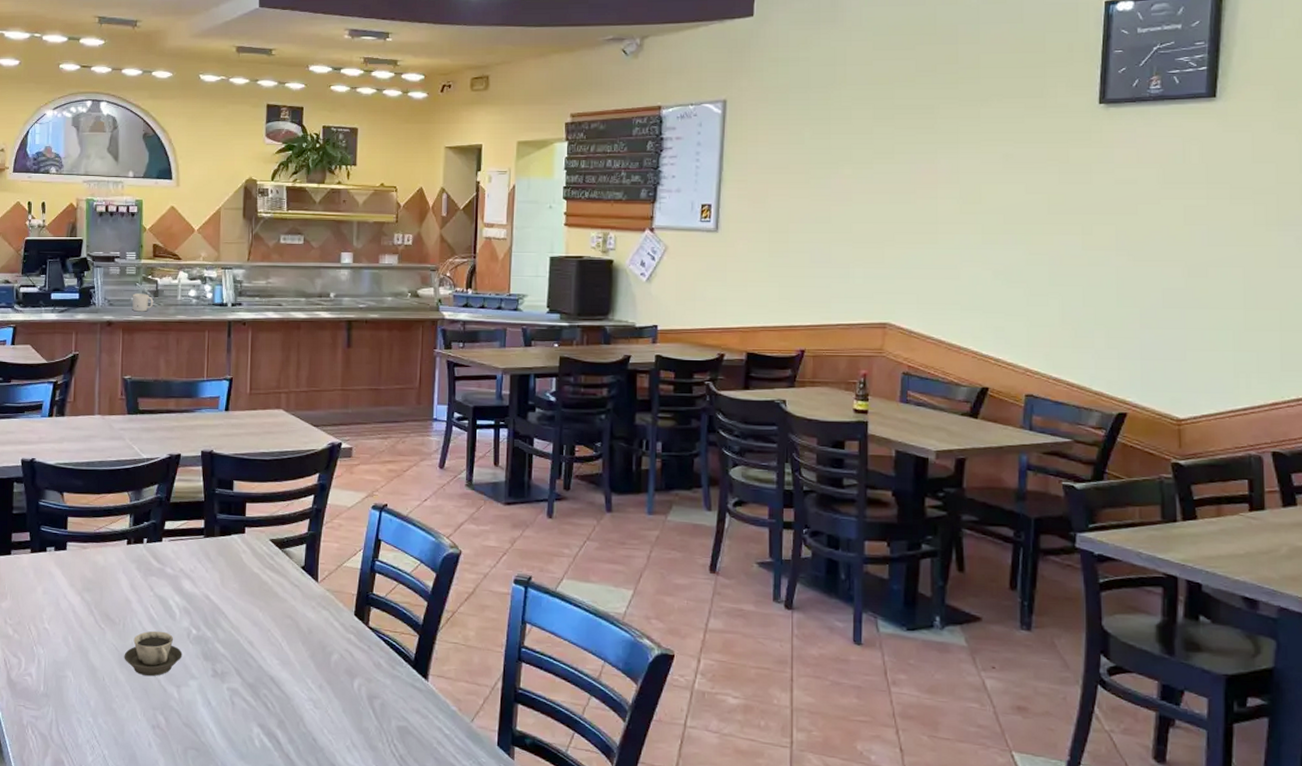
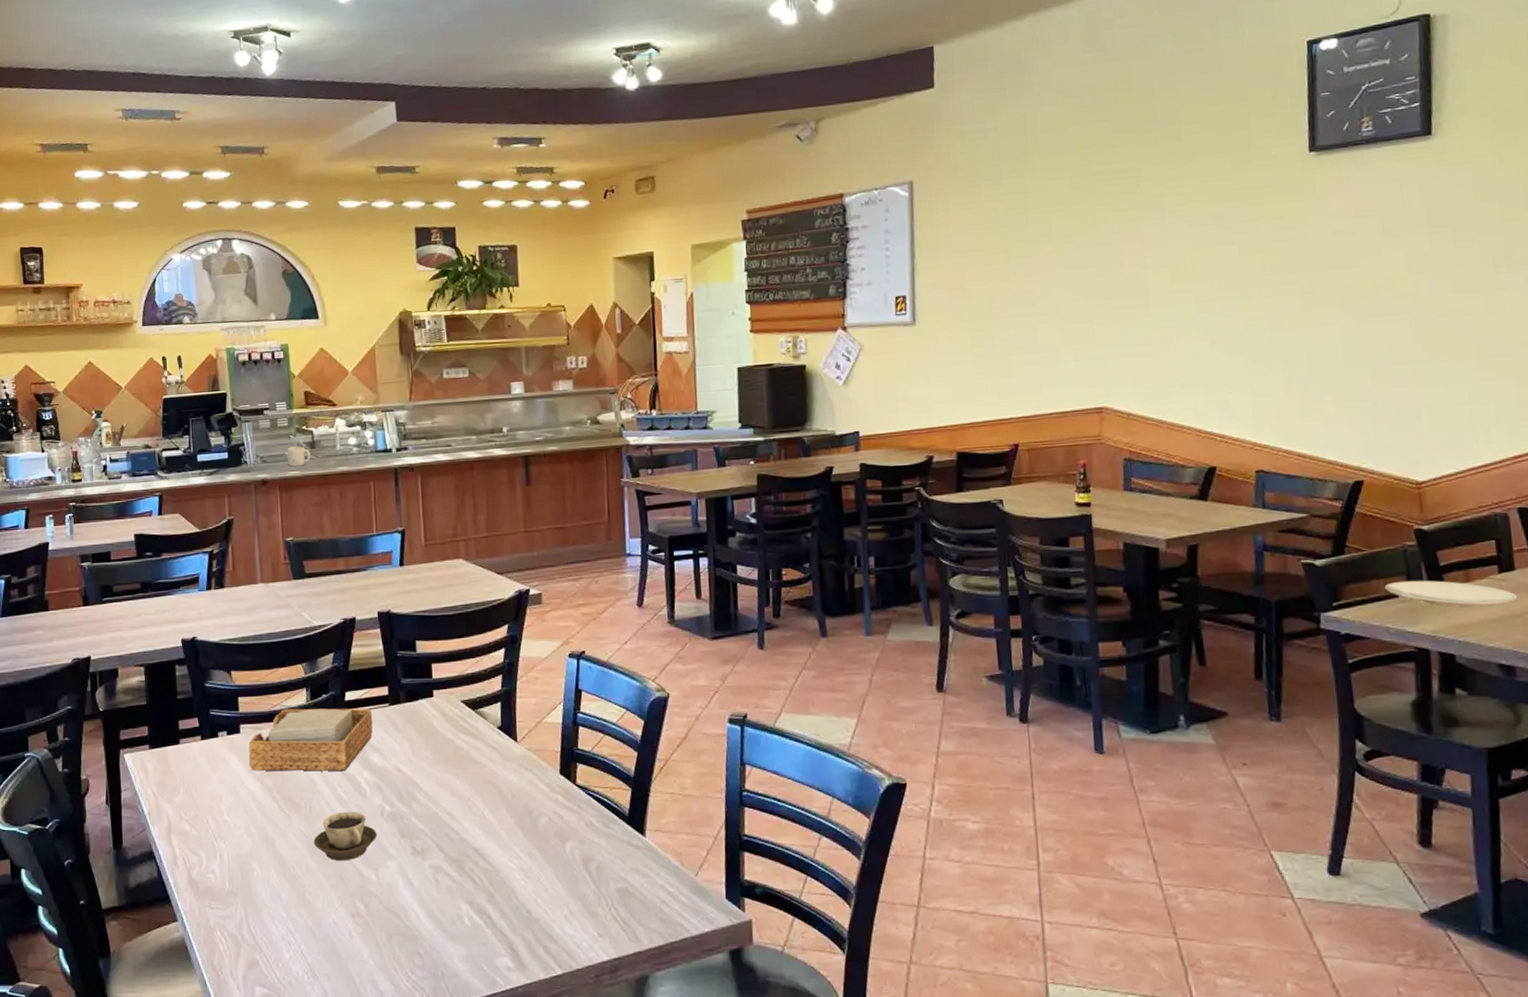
napkin holder: none [72,532,188,594] -> present [248,708,373,772]
plate: none [1139,510,1265,541] -> present [1384,580,1518,607]

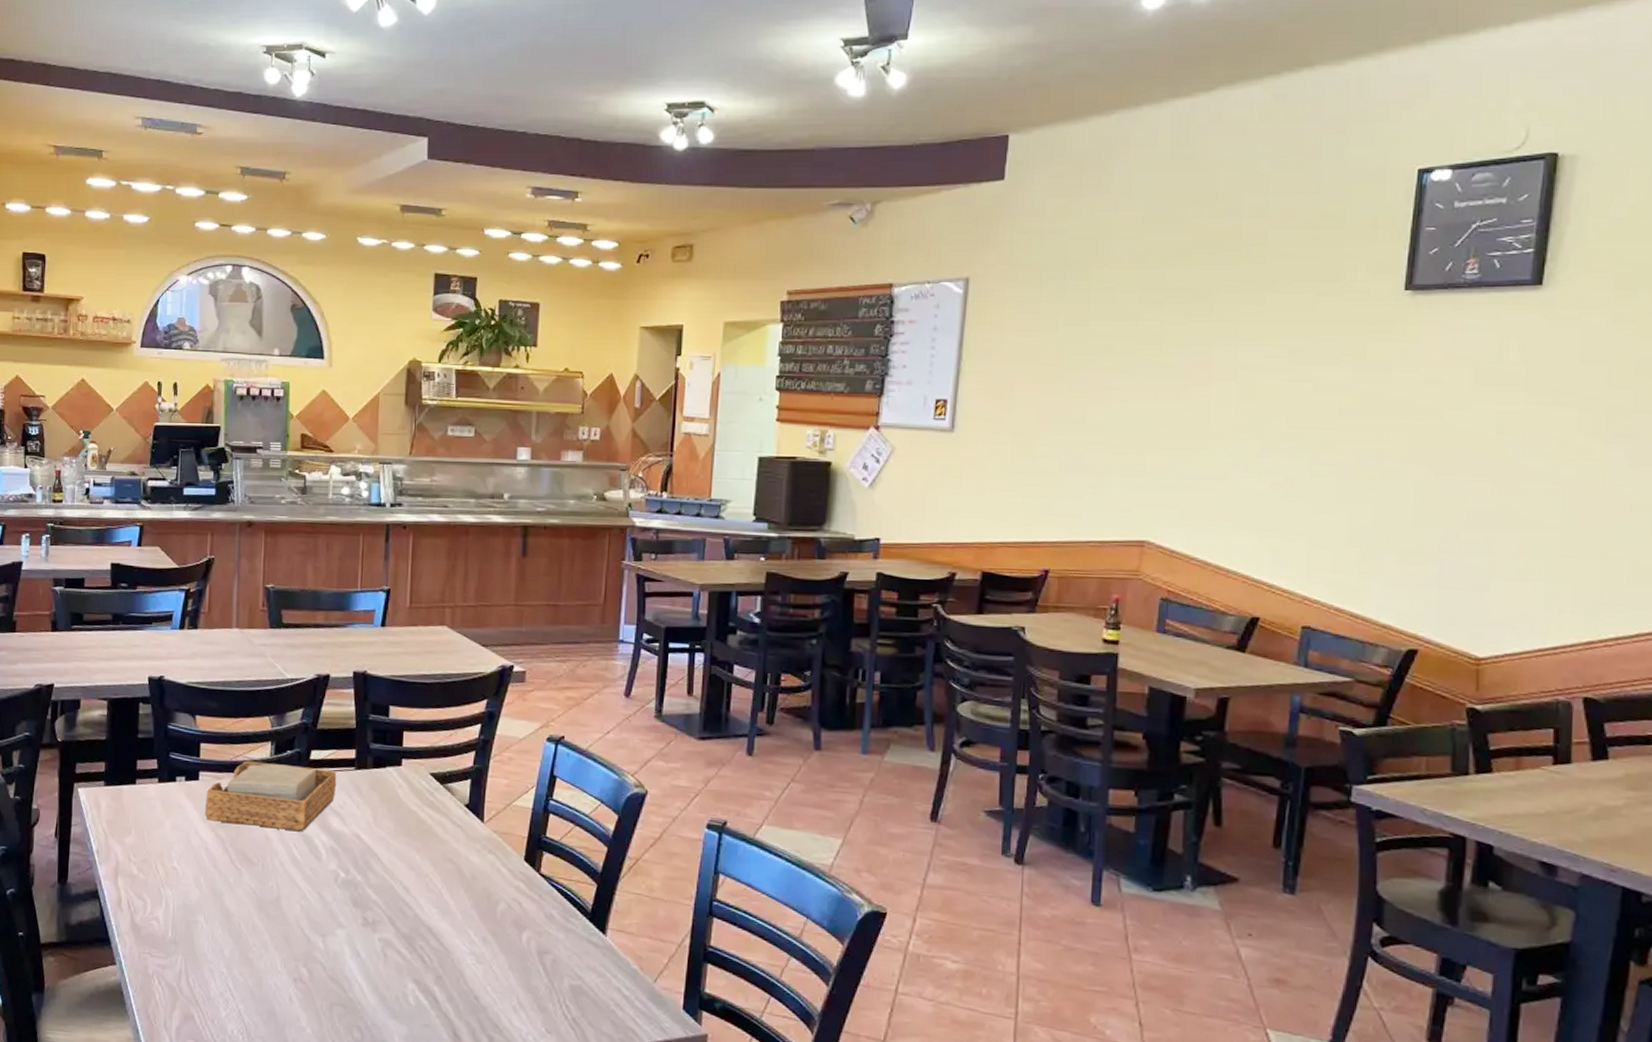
mug: present [286,446,311,467] -> none [276,490,301,511]
cup: present [313,811,377,861] -> none [263,873,329,924]
plate: present [1384,580,1518,607] -> none [1425,761,1570,798]

